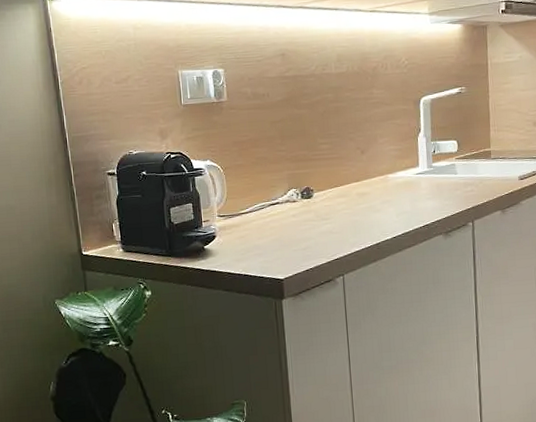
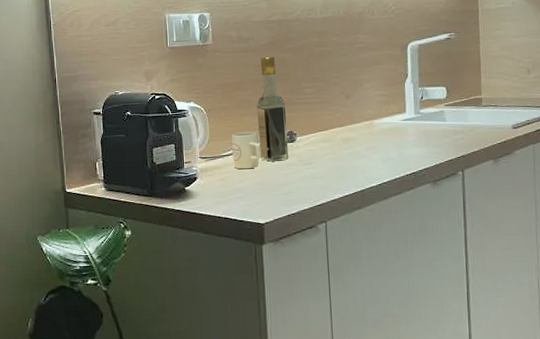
mug: none [248,189,279,227] -> present [231,132,261,169]
bottle: none [273,113,306,218] -> present [256,57,289,162]

